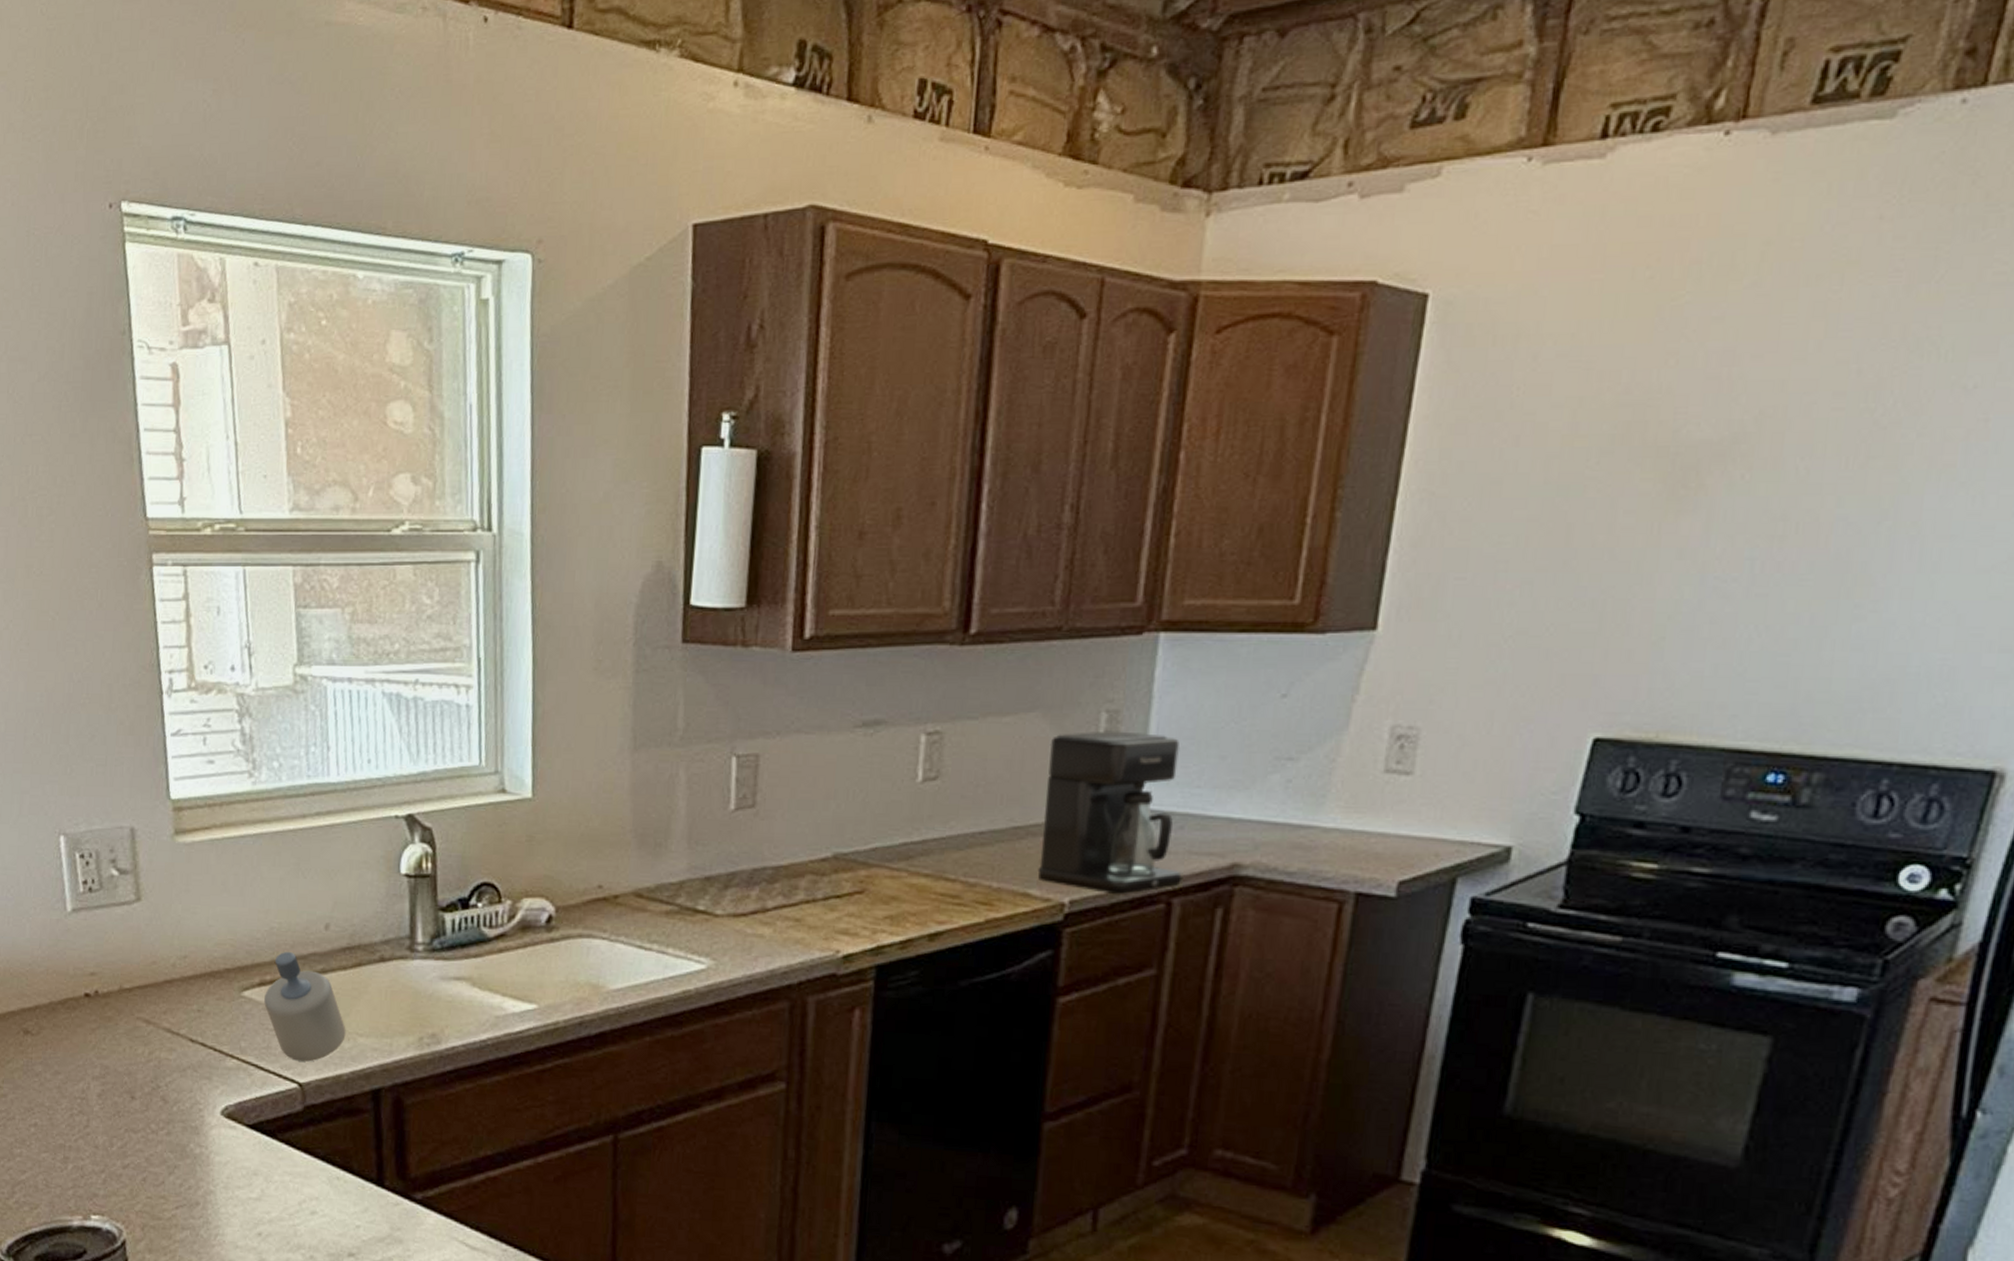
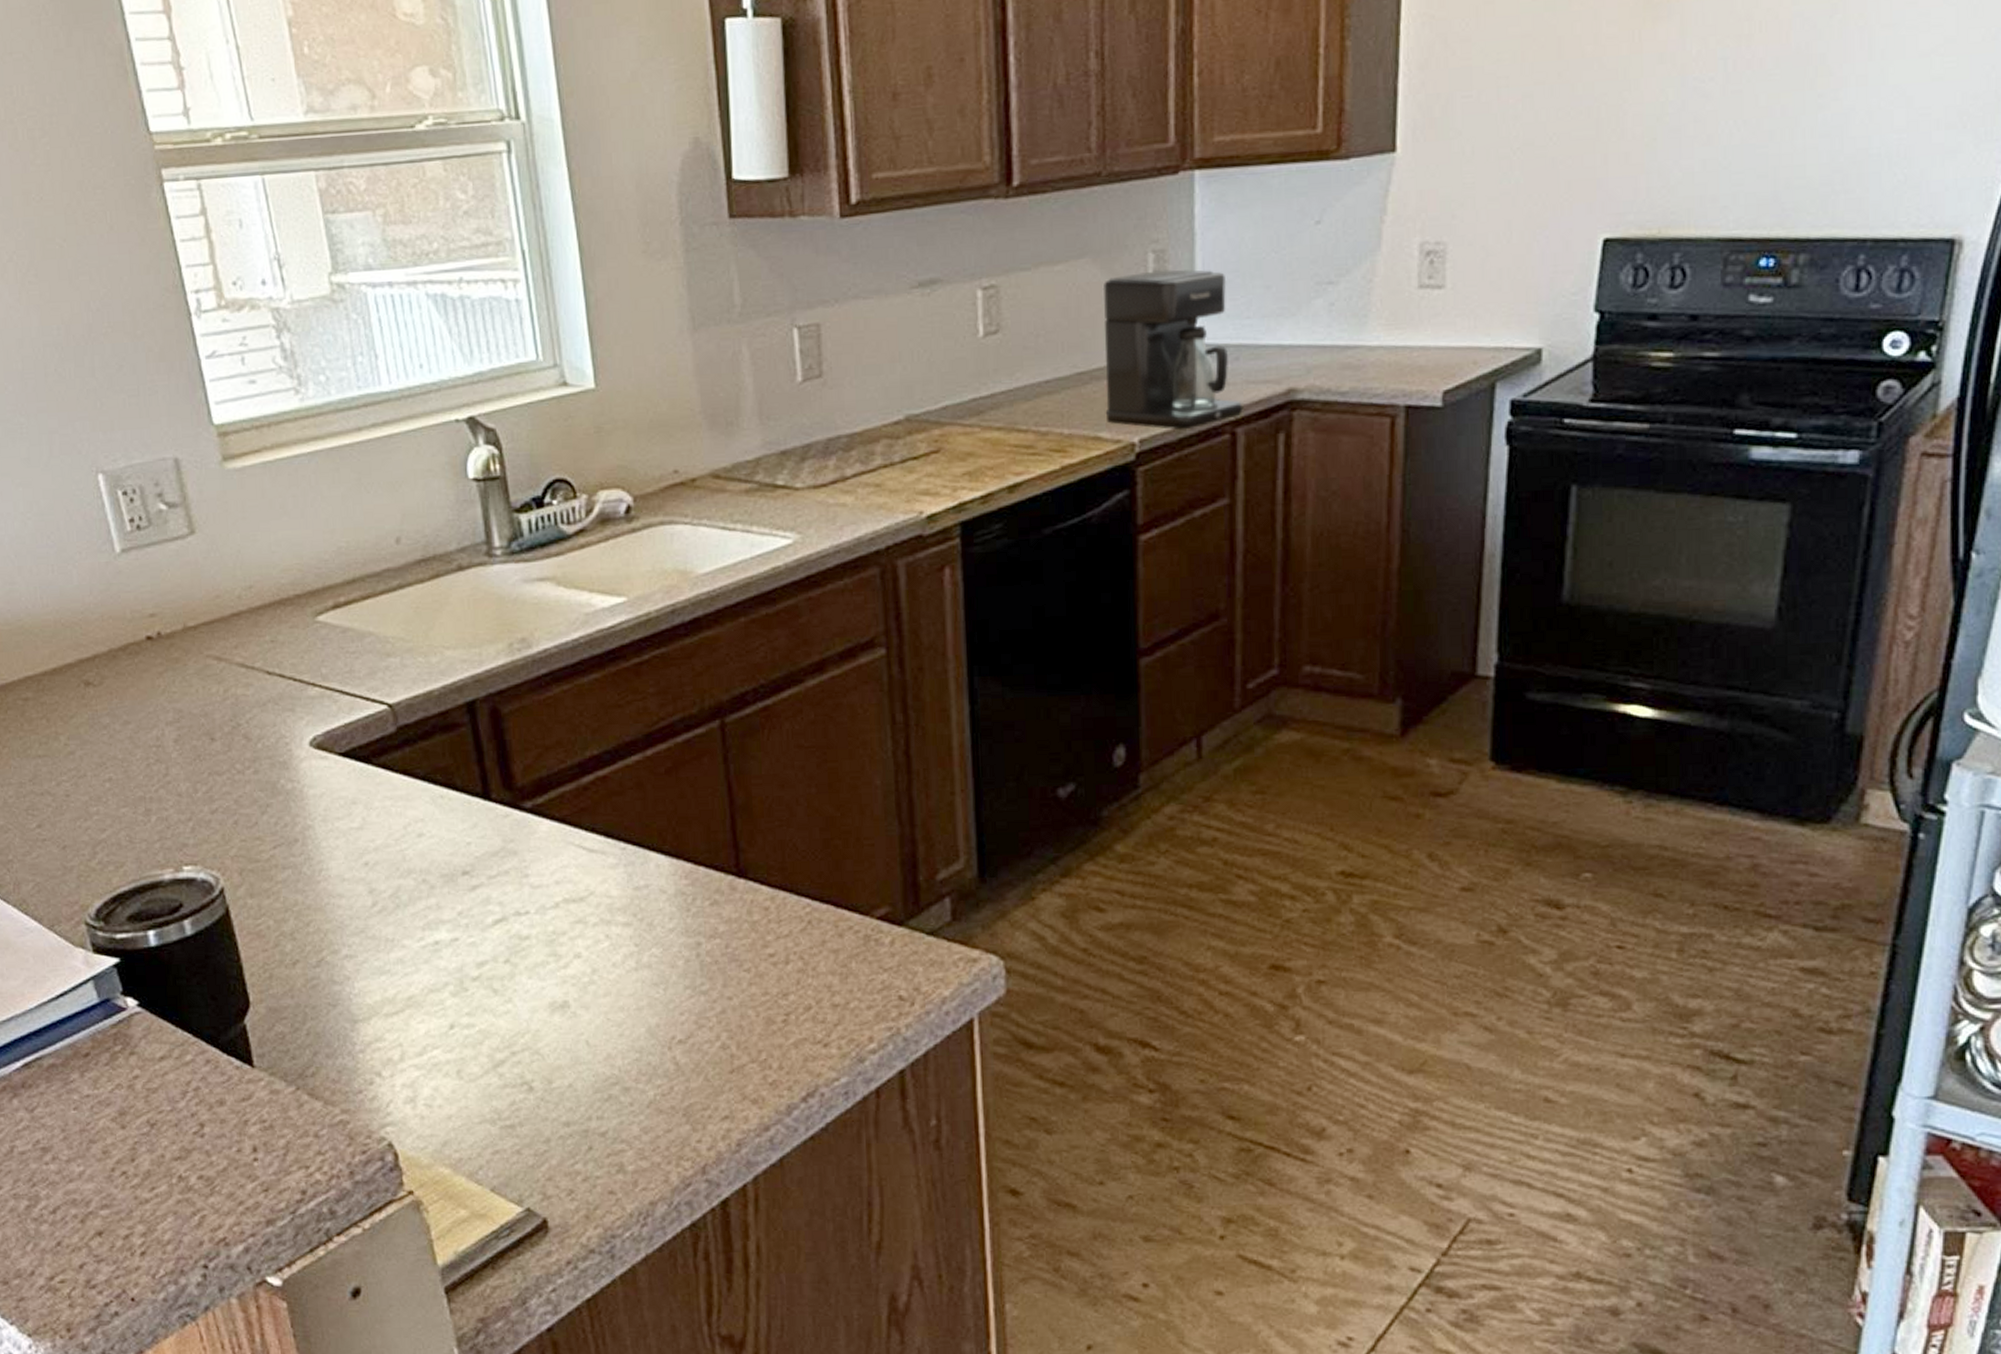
soap dispenser: present [264,951,346,1062] -> none [341,569,432,682]

